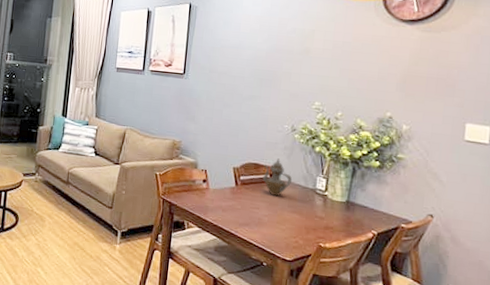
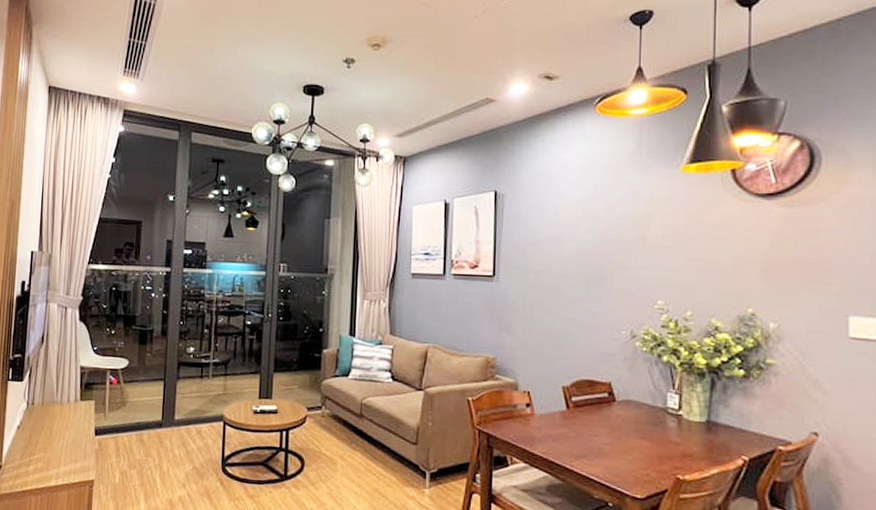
teapot: present [262,158,293,197] -> none [599,372,637,420]

